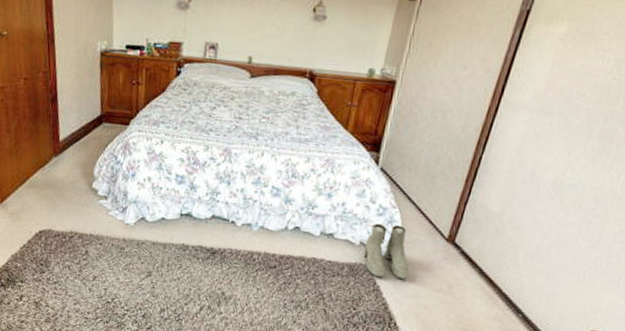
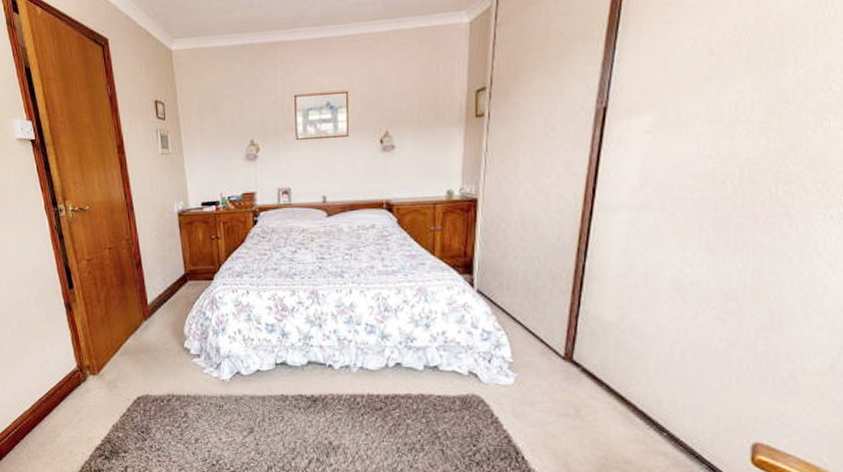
boots: present [363,223,410,280] -> none [474,349,528,409]

